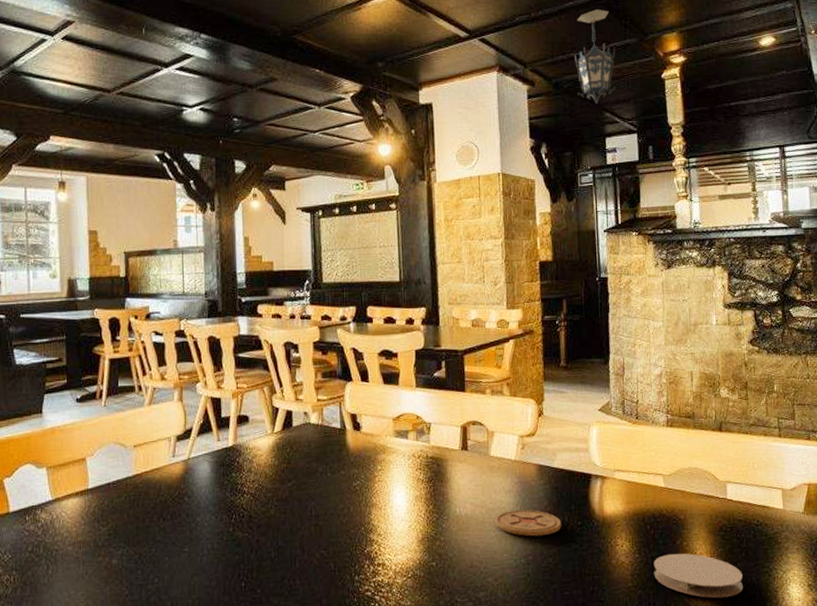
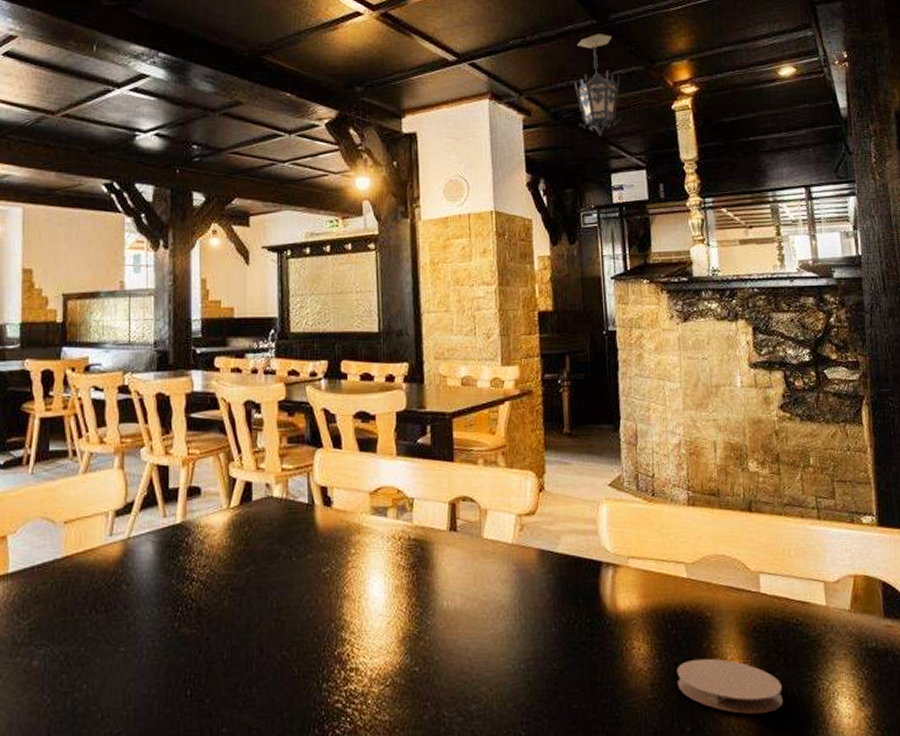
coaster: present [495,509,562,537] -> none [489,603,568,637]

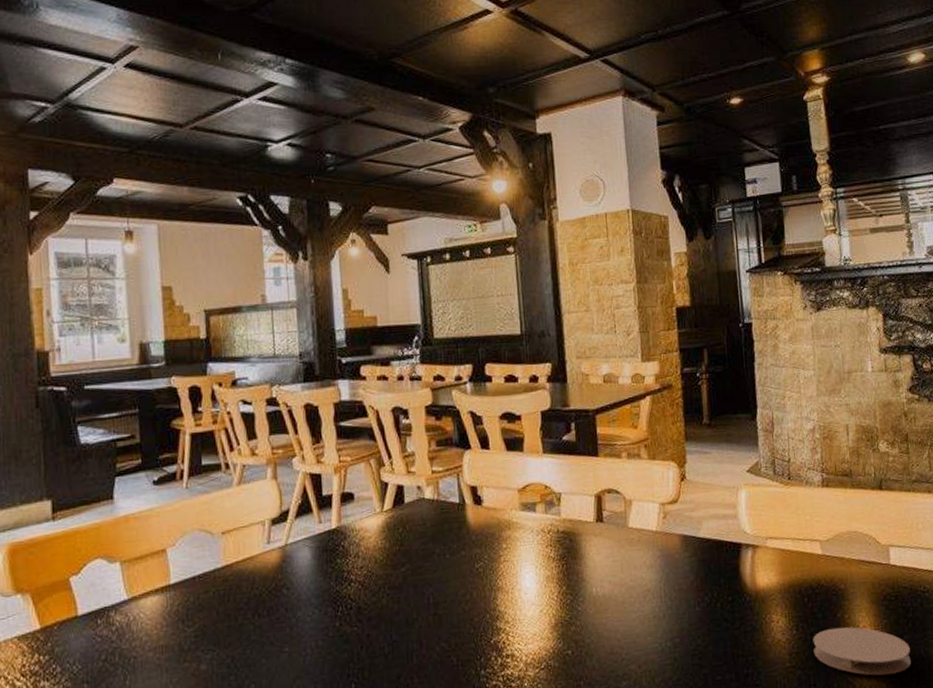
hanging lantern: present [573,34,622,136] -> none [706,25,754,130]

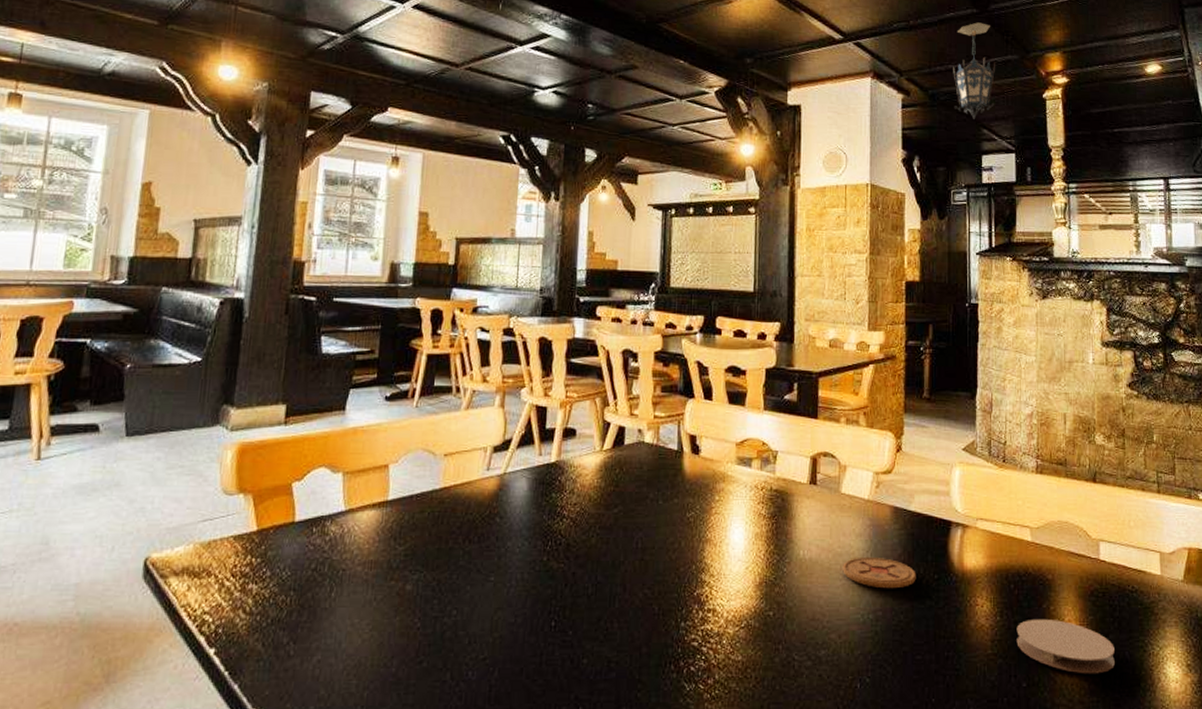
coaster: none [636,586,711,616] -> present [842,556,916,589]
hanging lantern: none [706,25,754,130] -> present [952,22,996,119]

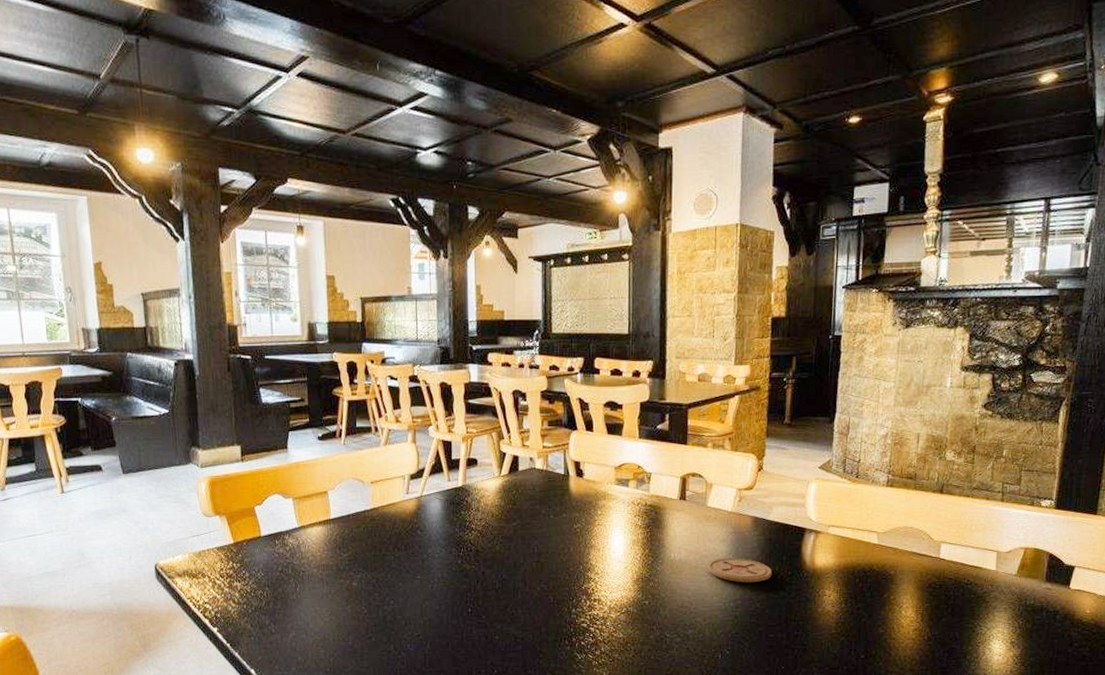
hanging lantern: present [952,22,996,119] -> none [828,41,876,149]
coaster: present [1016,618,1116,674] -> none [858,606,946,649]

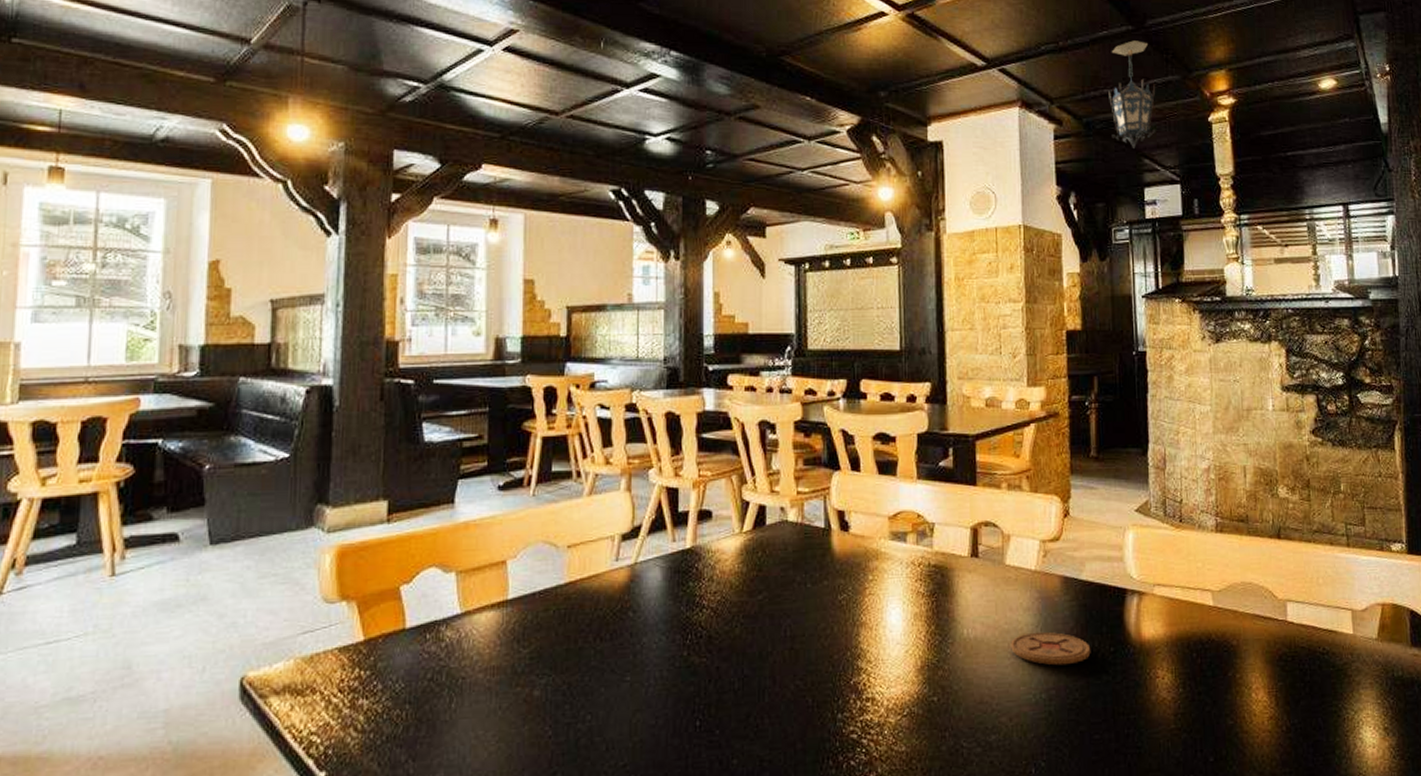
hanging lantern: none [828,41,876,149] -> present [1107,40,1156,148]

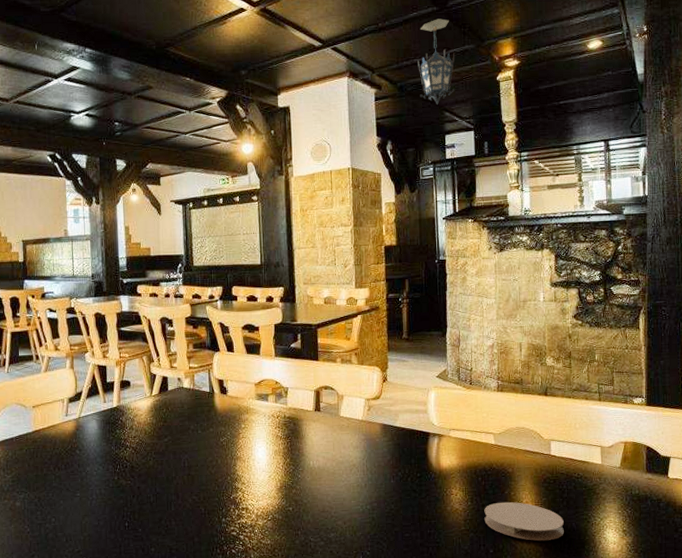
coaster: present [1011,631,1091,666] -> none [344,463,403,486]
coaster: none [1201,687,1308,745] -> present [484,501,565,541]

